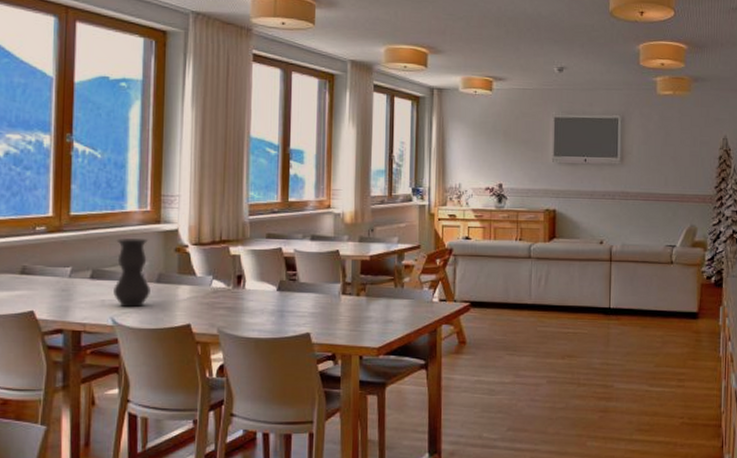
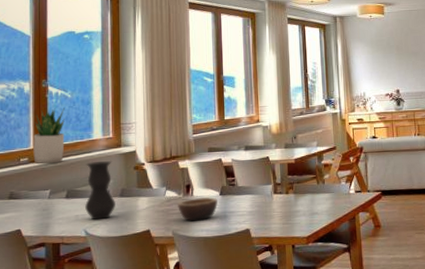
planter: none [52,168,93,236] -> present [33,107,65,164]
bowl: none [226,292,274,317] -> present [178,197,218,221]

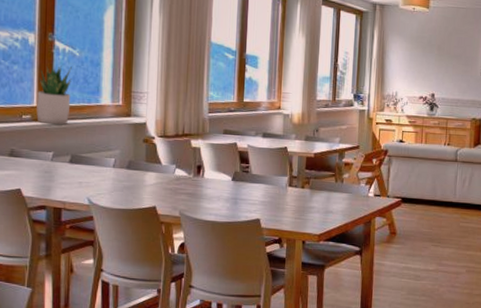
vase: present [85,160,115,220] -> none [89,128,122,190]
bowl: present [178,197,218,221] -> none [187,180,229,203]

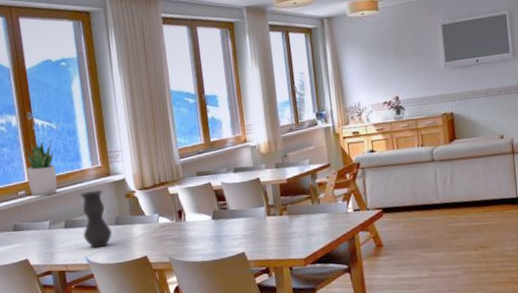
vase: none [89,128,122,190] -> present [79,189,112,248]

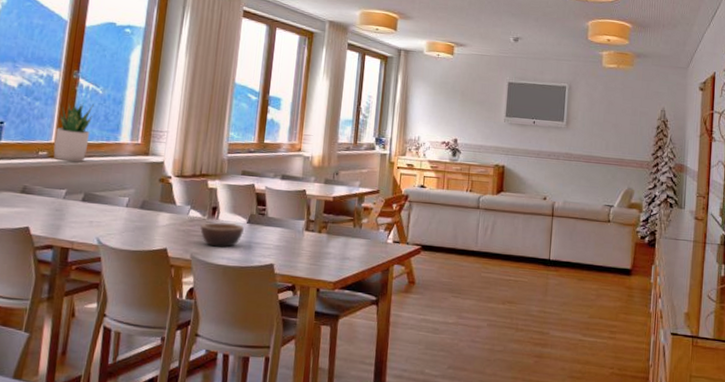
vase: present [79,189,112,248] -> none [101,166,137,231]
bowl: none [171,222,211,246] -> present [200,222,244,247]

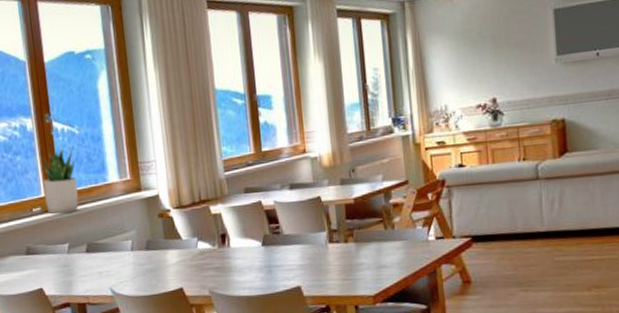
bowl: present [200,222,244,247] -> none [212,248,260,277]

